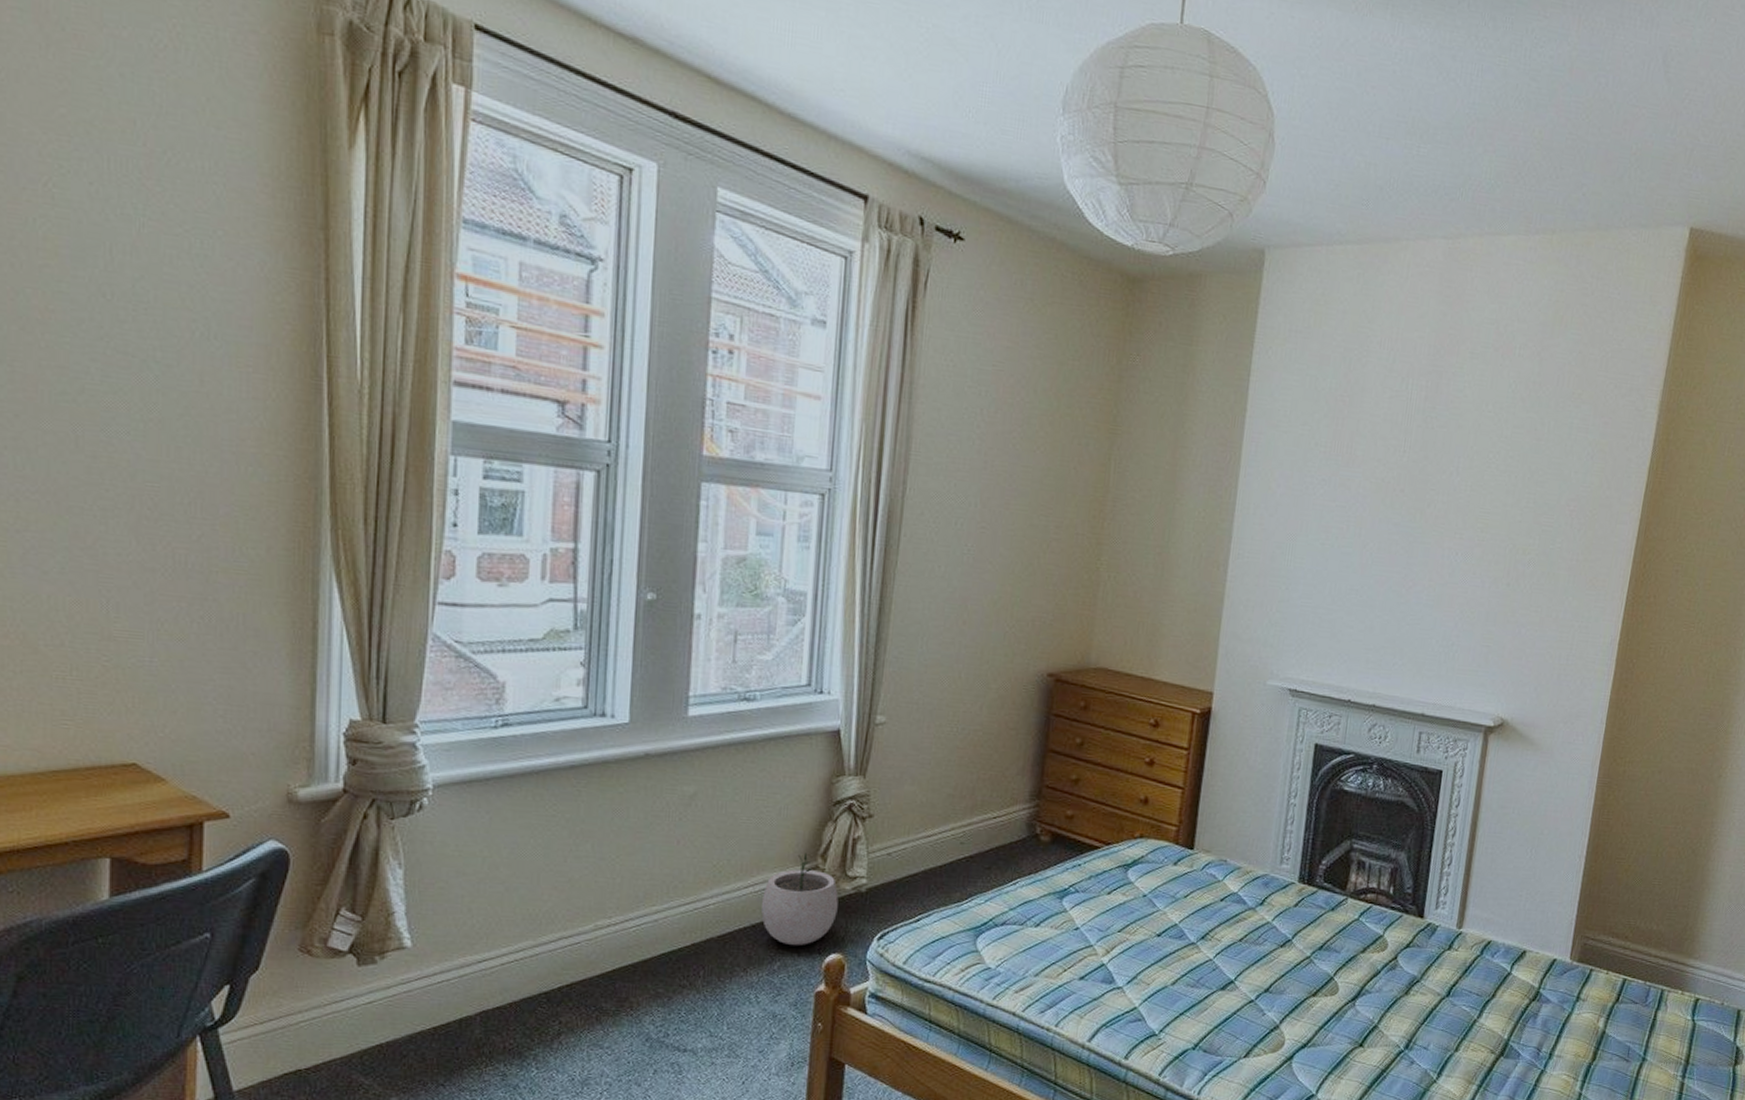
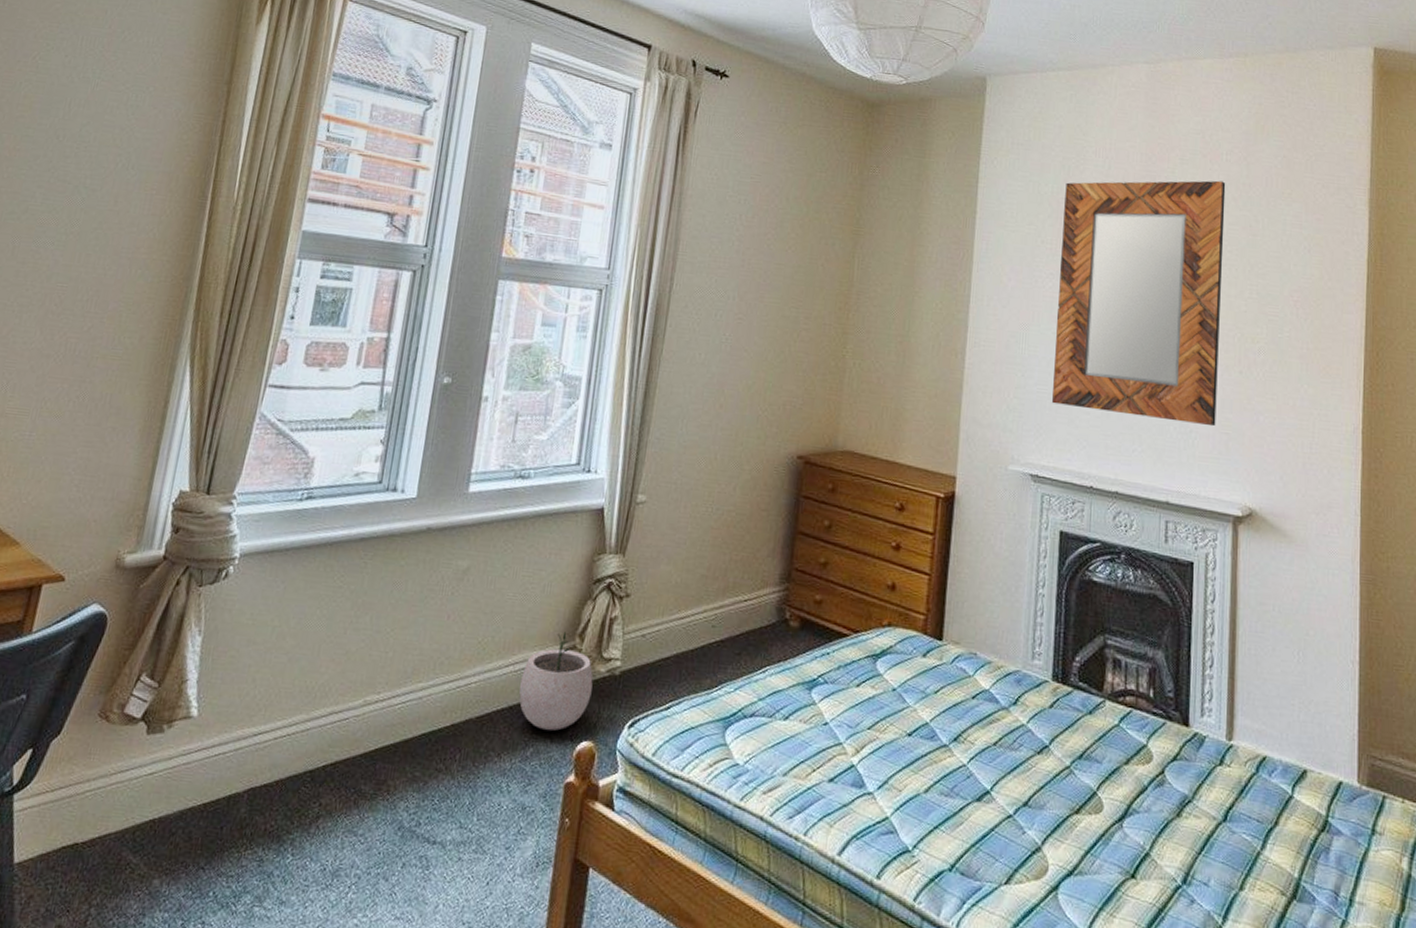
home mirror: none [1316,377,1516,640] -> present [1052,180,1226,427]

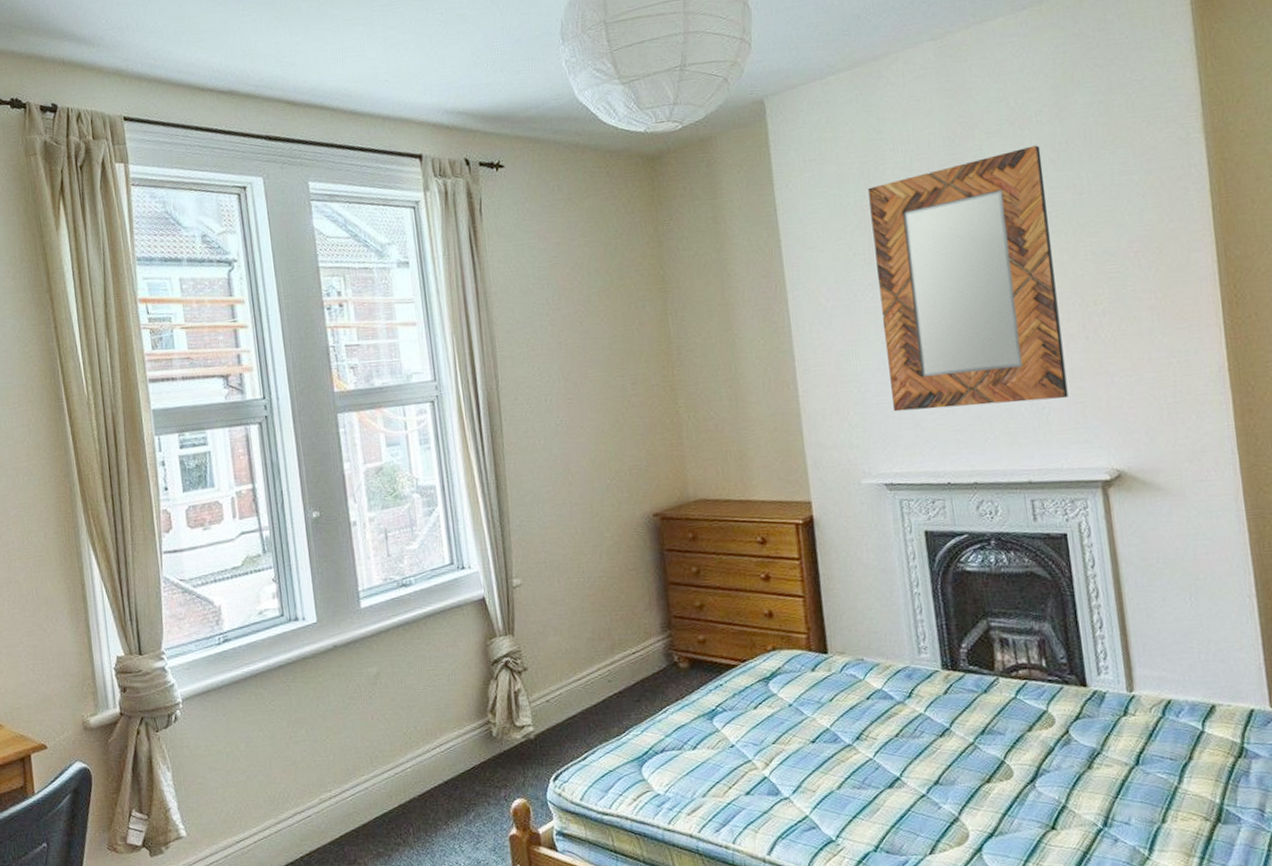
plant pot: present [519,631,593,731] -> none [448,710,514,796]

